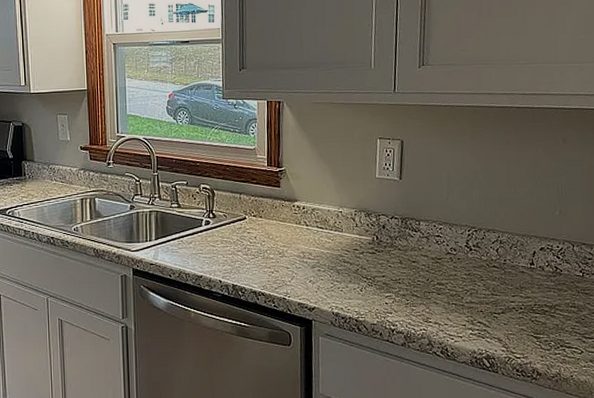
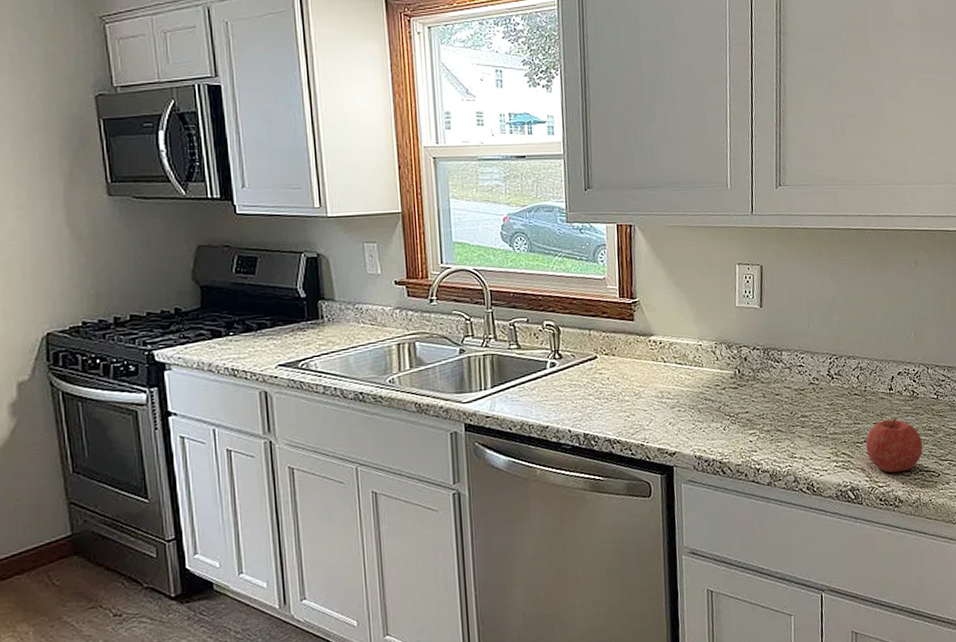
fruit: none [503,291,566,346] -> present [865,417,923,473]

